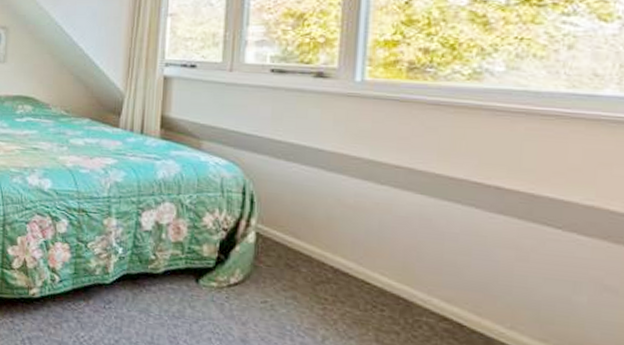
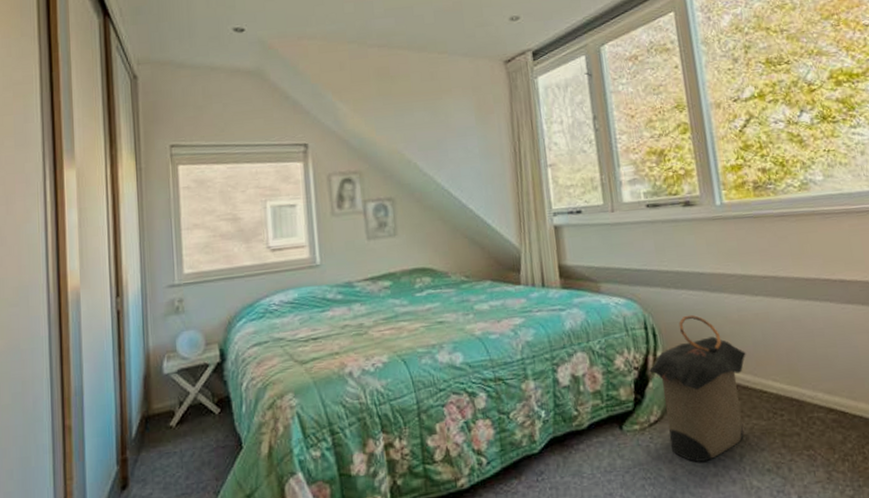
laundry hamper: none [236,189,354,334] -> present [647,314,746,462]

